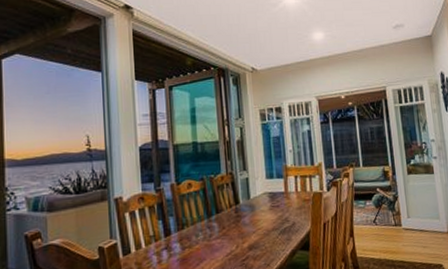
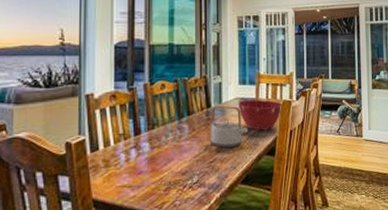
teapot: none [240,201,279,245] -> present [211,105,247,148]
mixing bowl: none [266,193,313,225] -> present [237,100,282,131]

